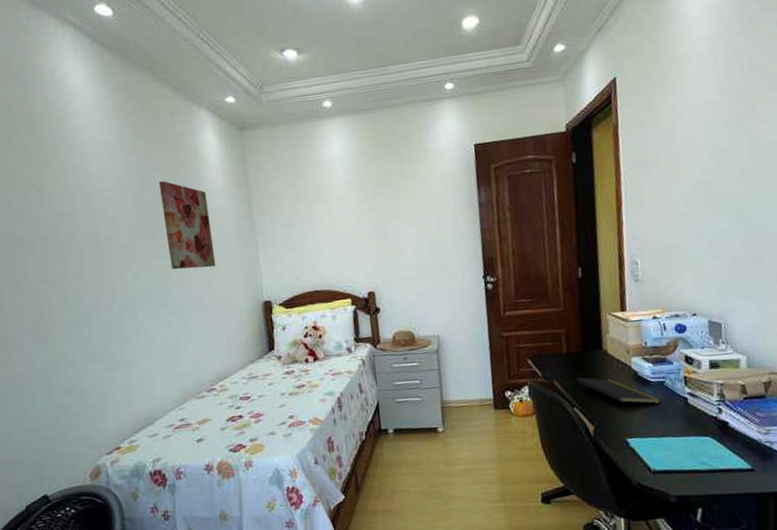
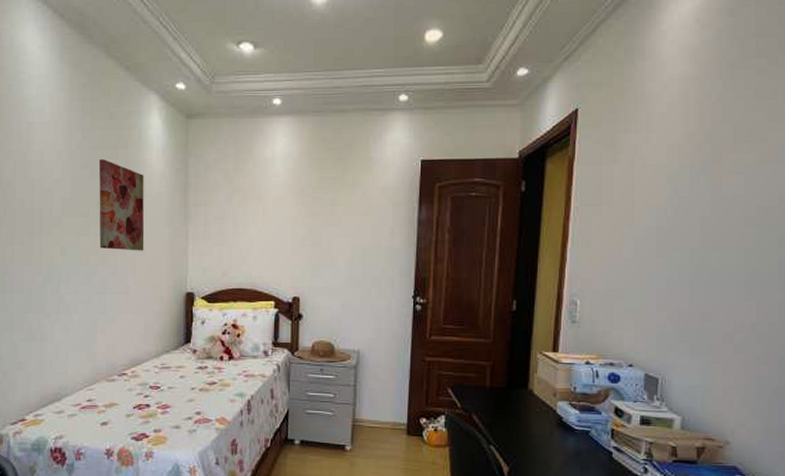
notepad: present [576,377,660,411] -> none [496,414,583,456]

